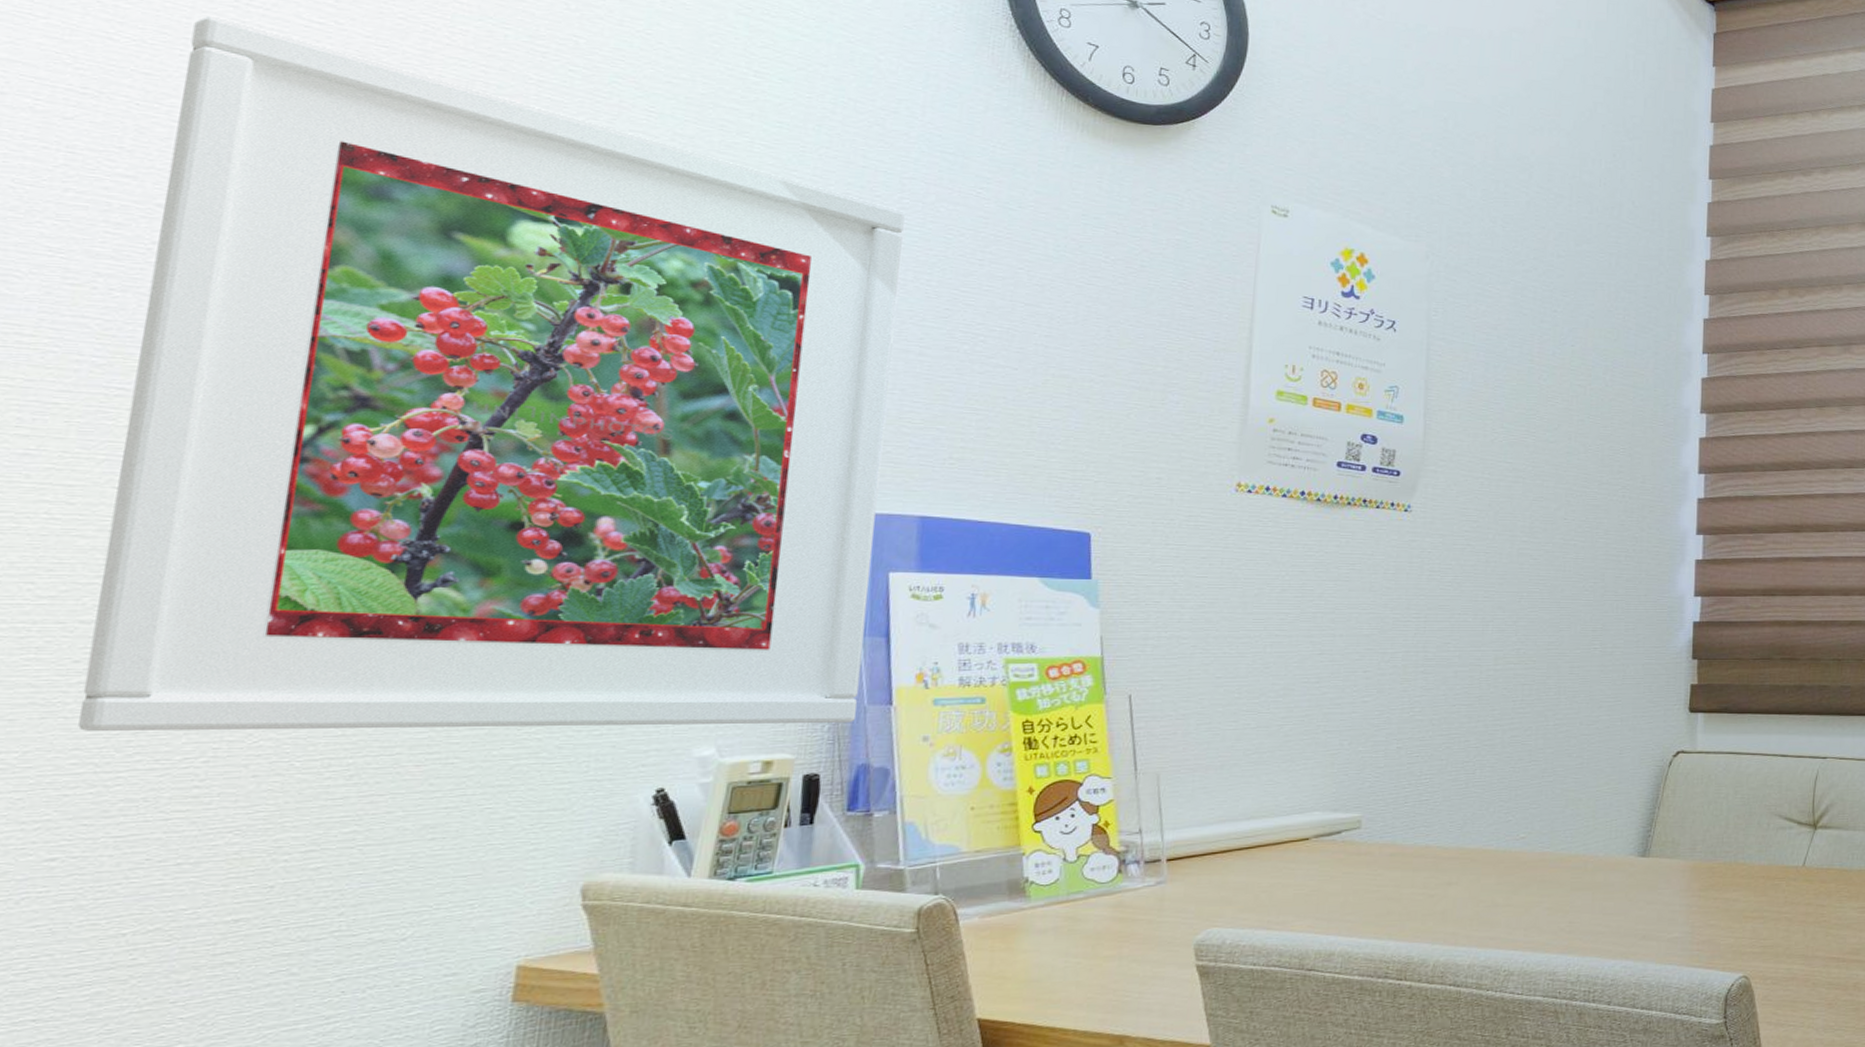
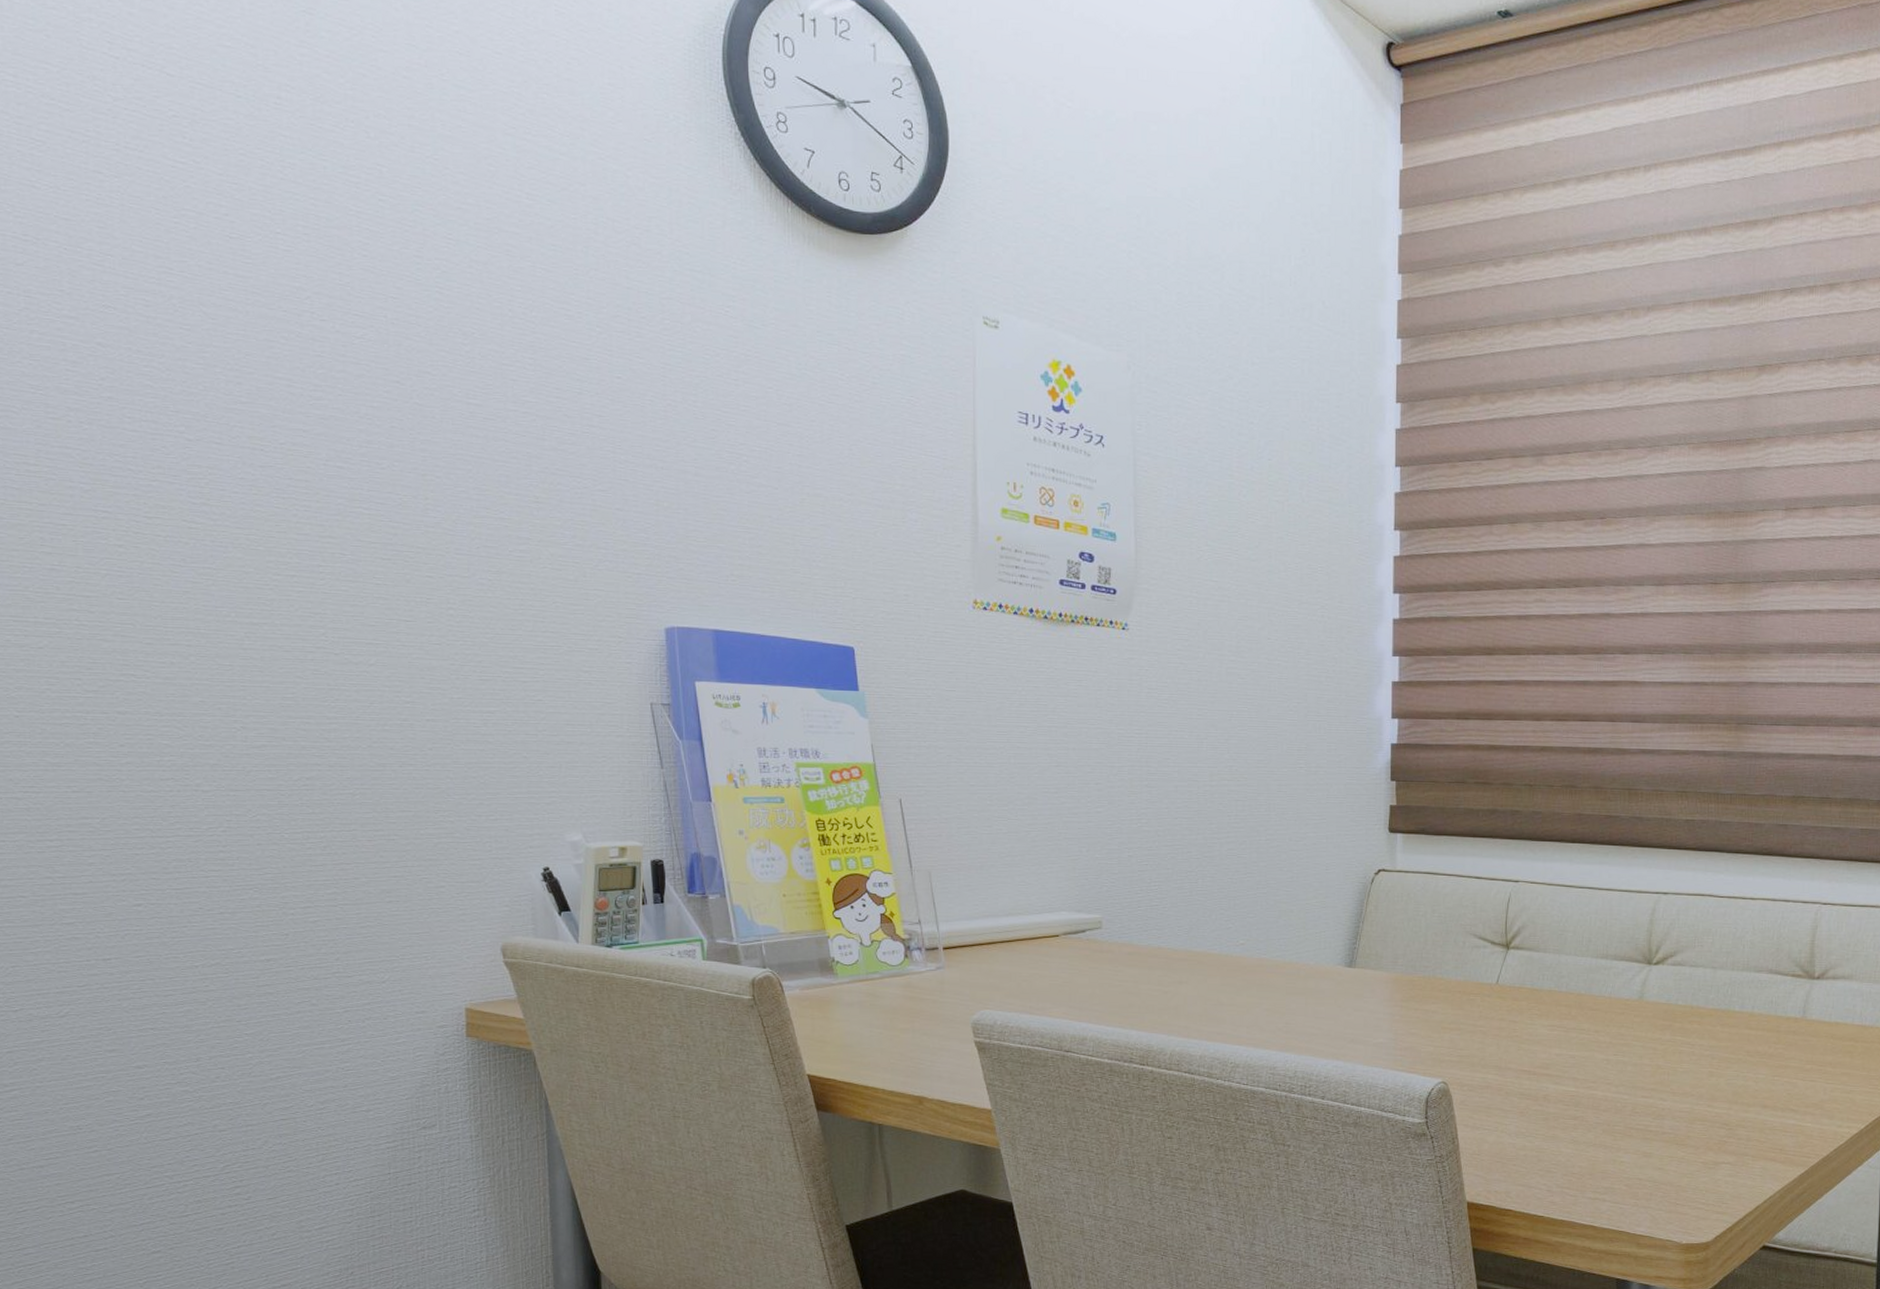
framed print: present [78,15,905,731] -> none [91,160,685,816]

